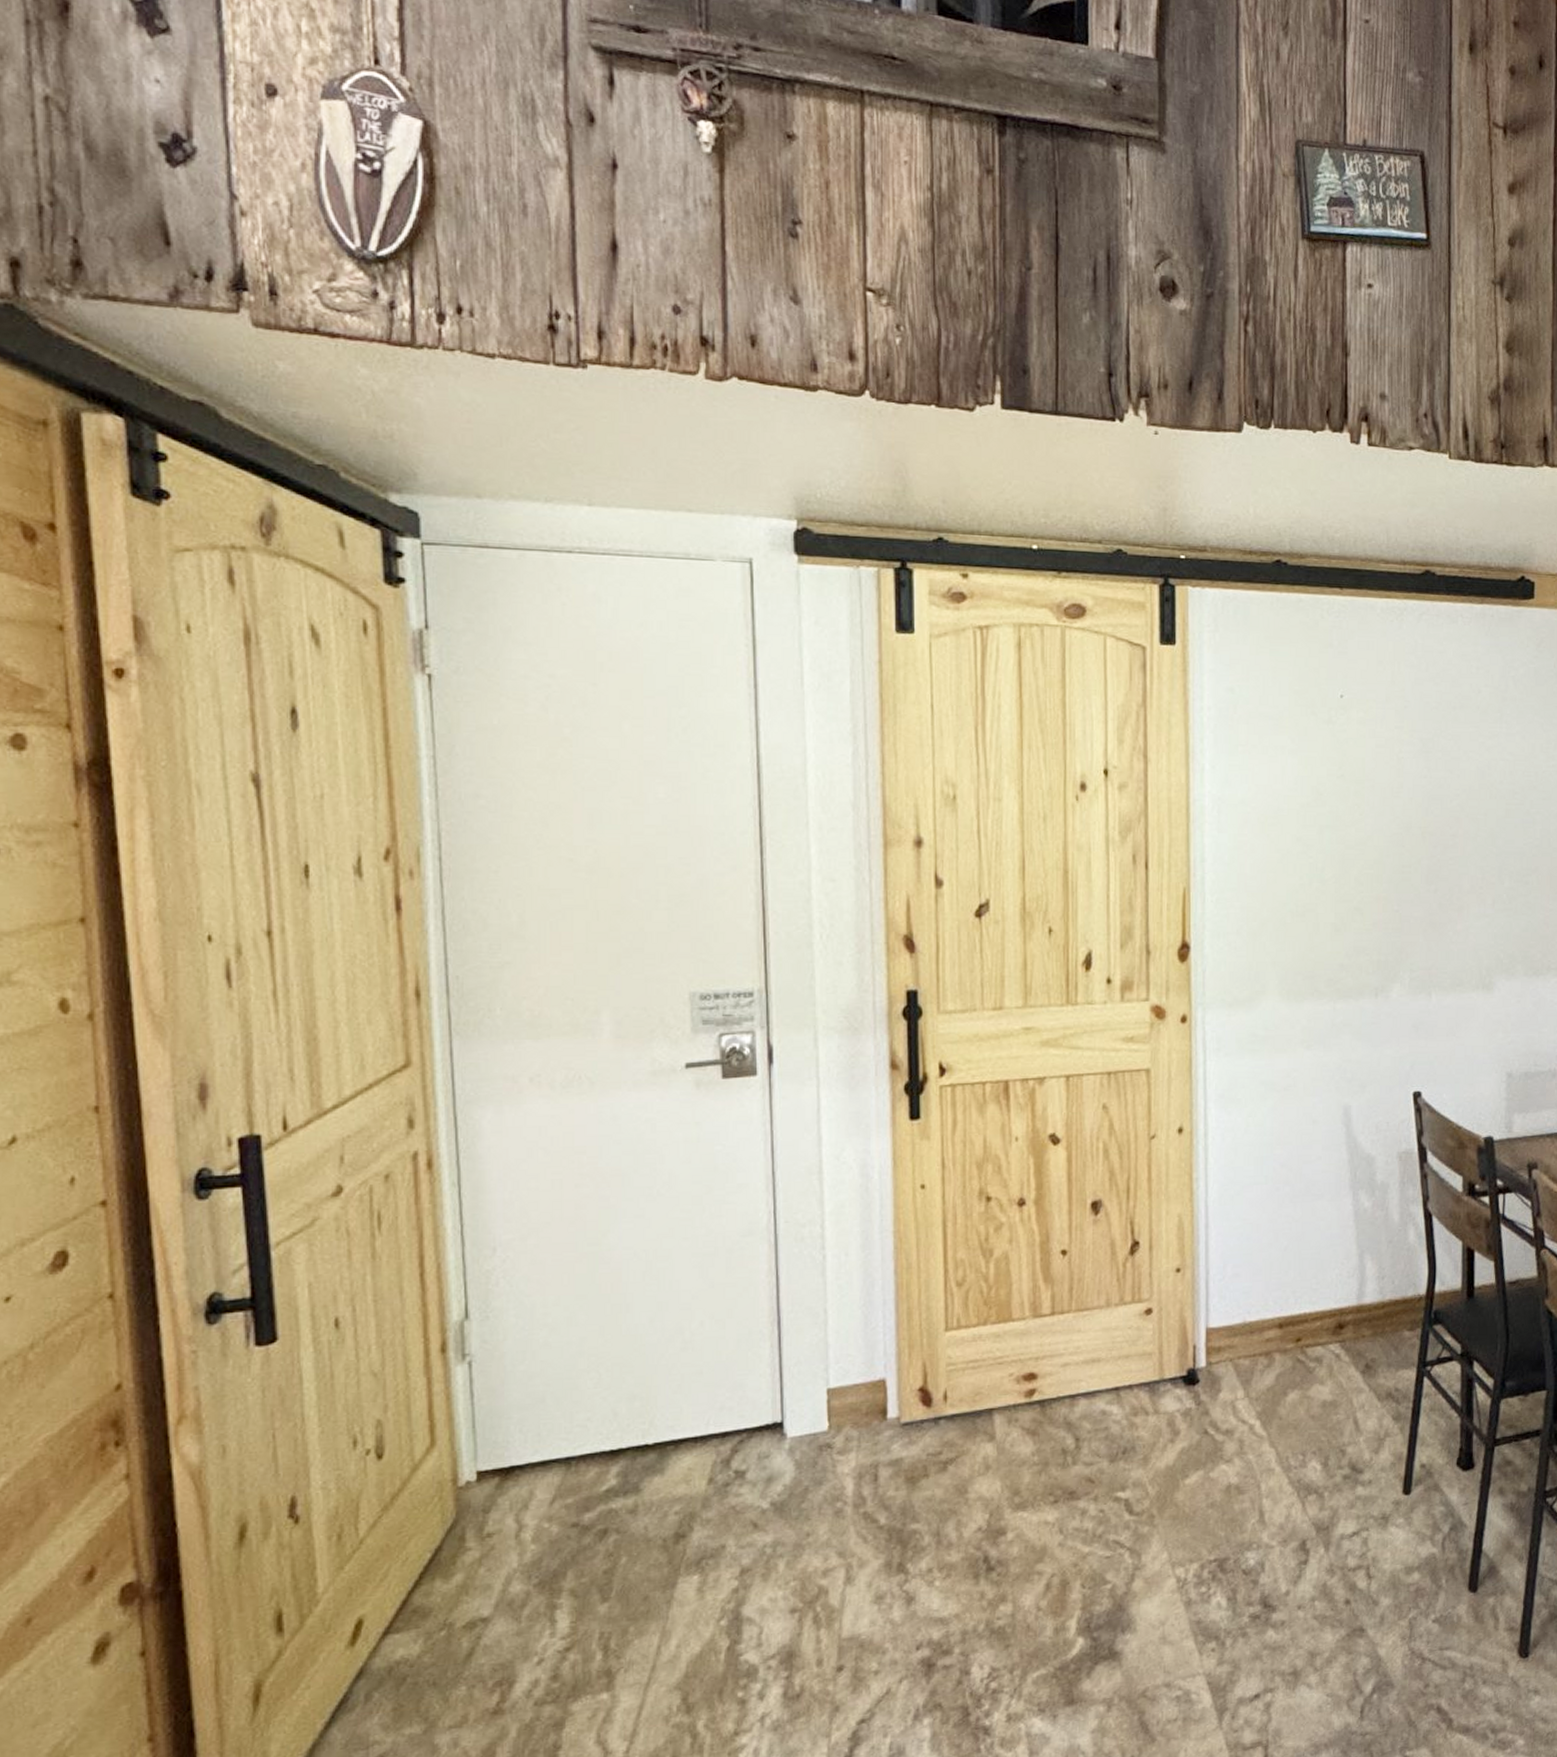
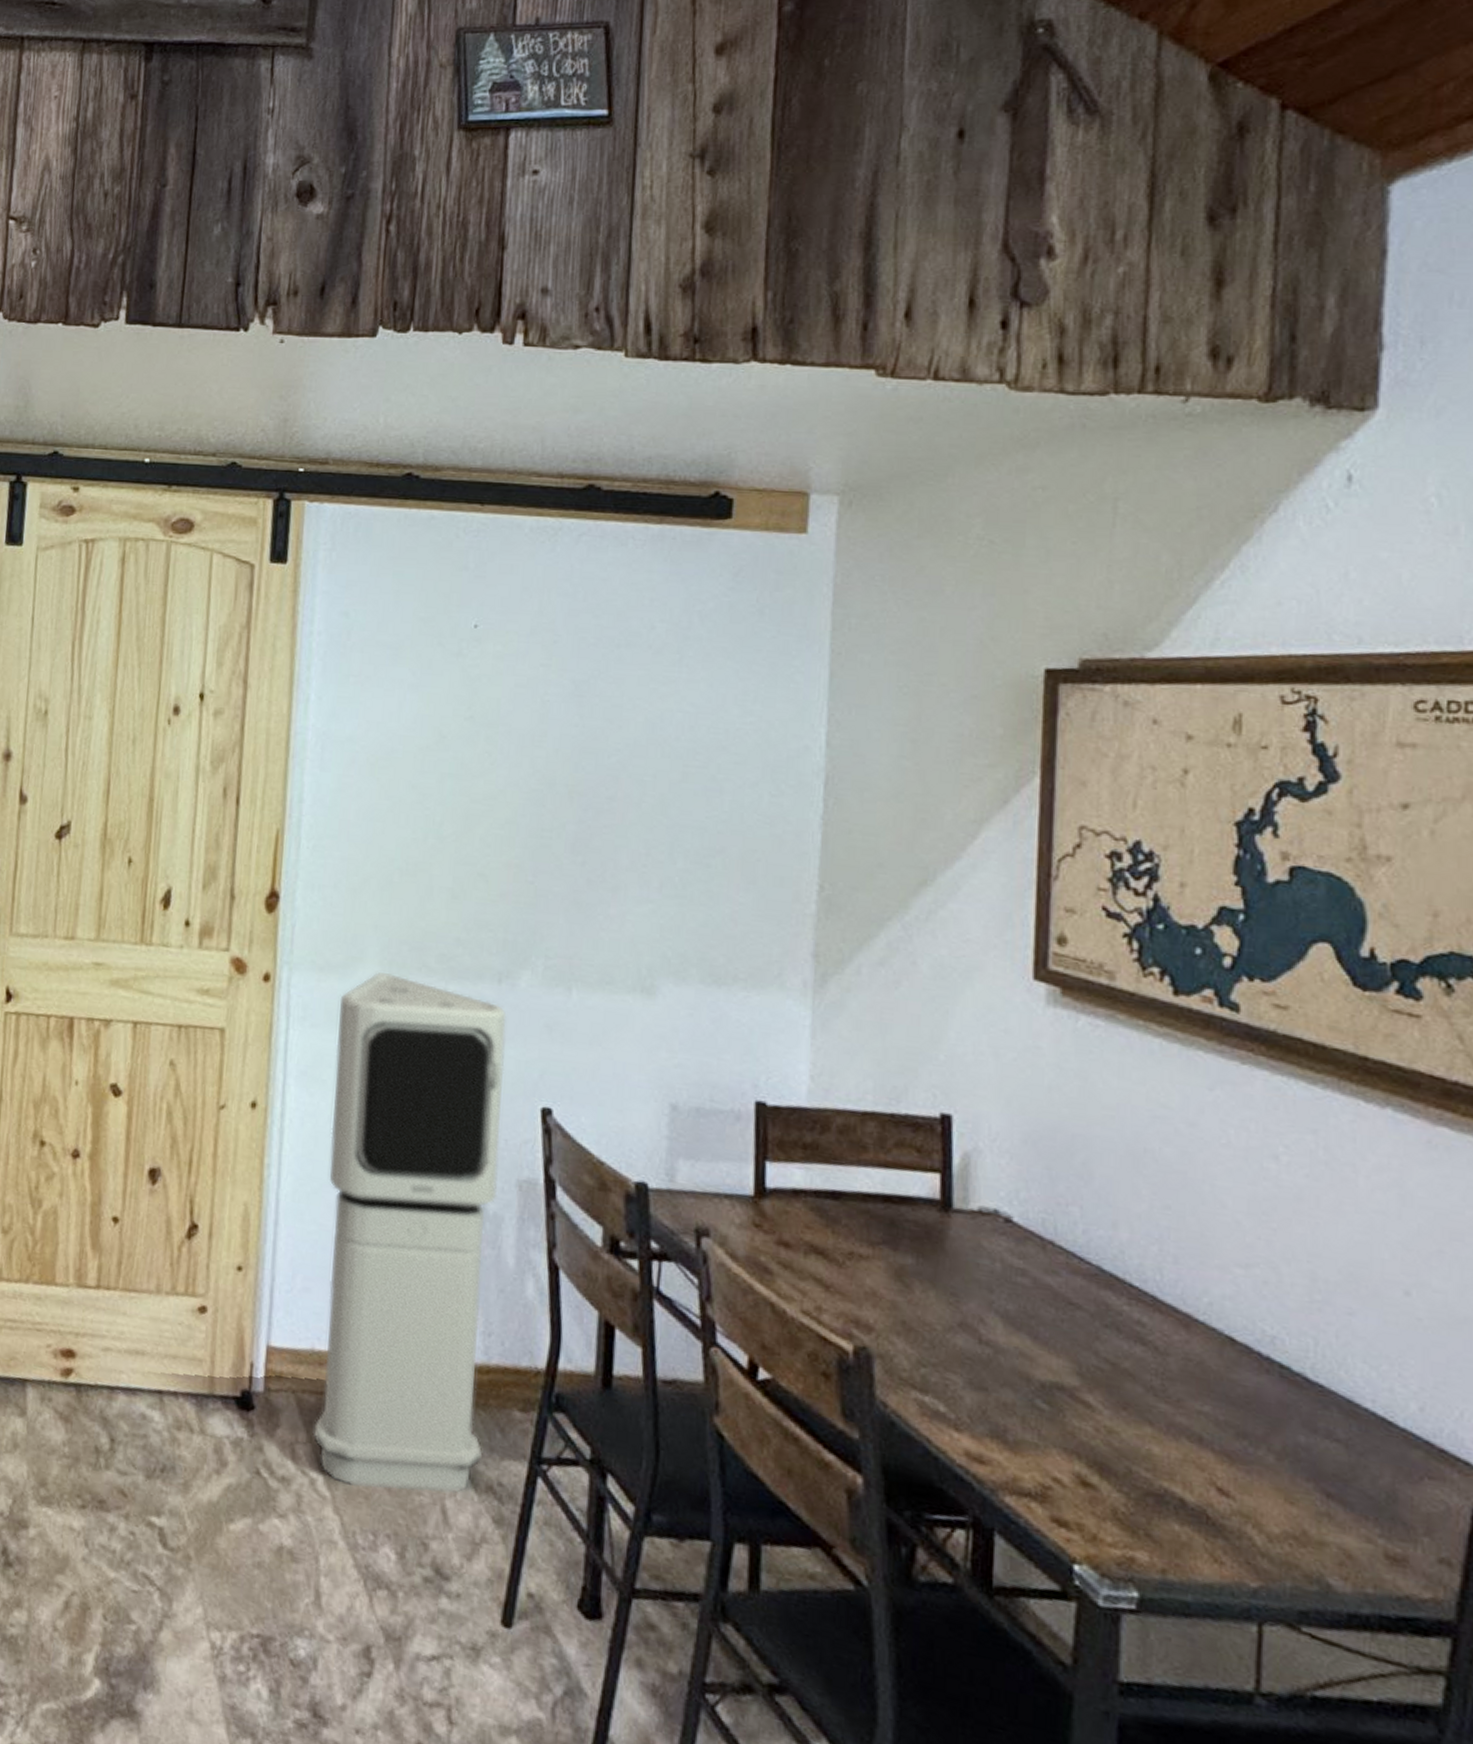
air purifier: none [1247,1000,1384,1423] -> present [312,972,507,1493]

